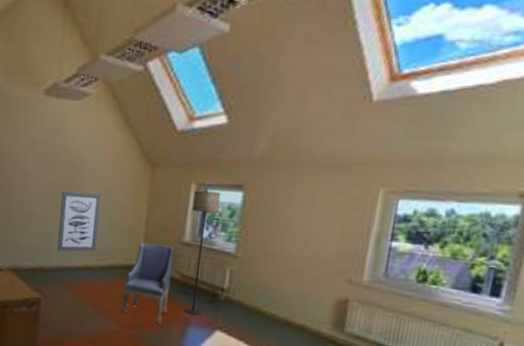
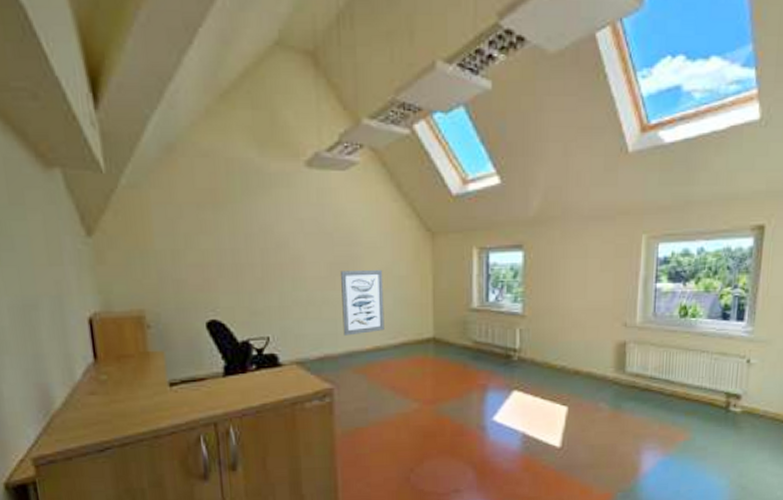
armchair: present [122,242,175,324] -> none [418,314,465,394]
floor lamp: present [184,190,221,316] -> none [477,254,503,380]

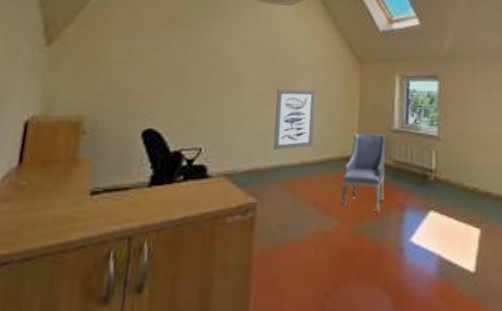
armchair: none [418,314,465,394] -> present [341,134,386,212]

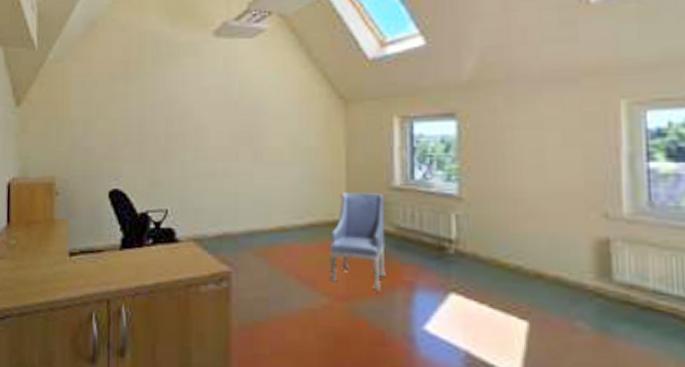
wall art: present [273,89,316,150] -> none [244,141,290,212]

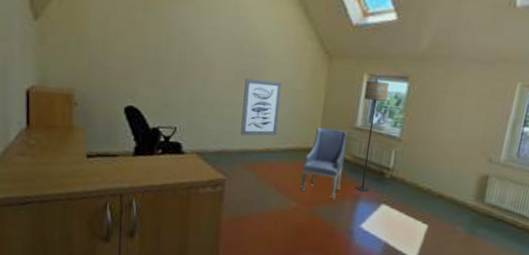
wall art: none [244,141,290,212] -> present [240,78,282,136]
floor lamp: none [398,124,431,276] -> present [355,80,390,192]

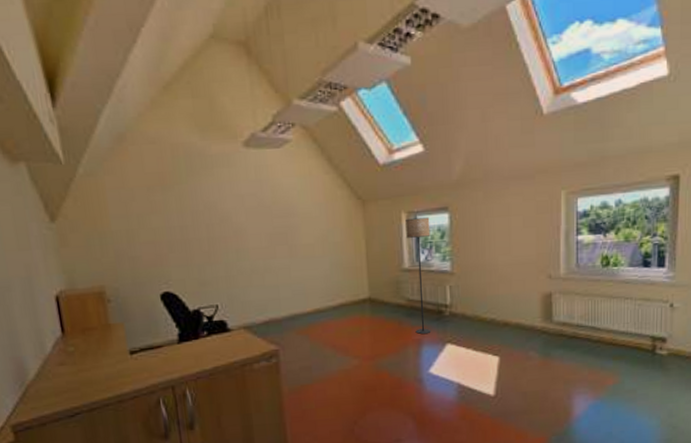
wall art: present [240,78,282,136] -> none [280,238,323,300]
armchair: present [300,127,348,200] -> none [356,275,401,349]

